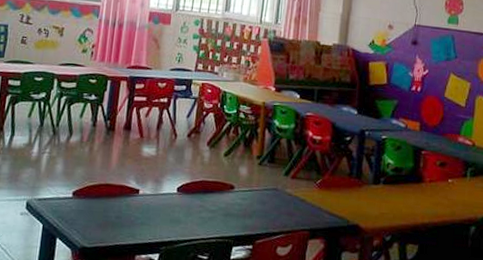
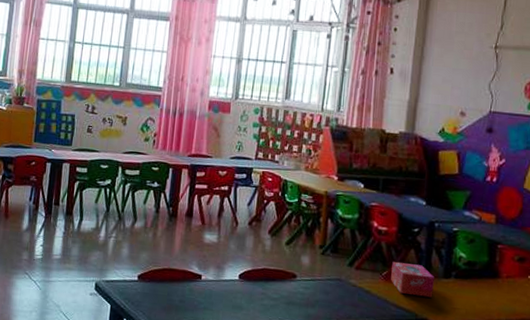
tissue box: none [324,169,365,204] -> present [391,261,434,298]

